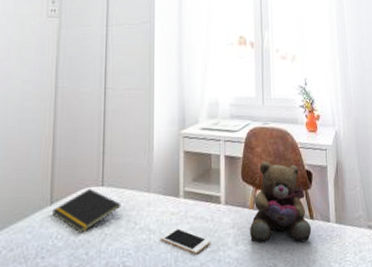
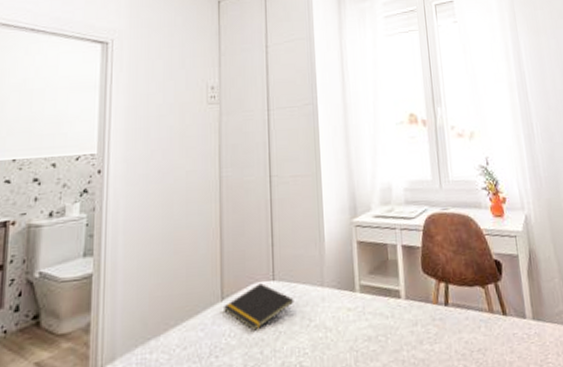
cell phone: present [160,227,211,255] -> none [337,324,393,354]
teddy bear: present [249,161,312,244] -> none [434,251,506,343]

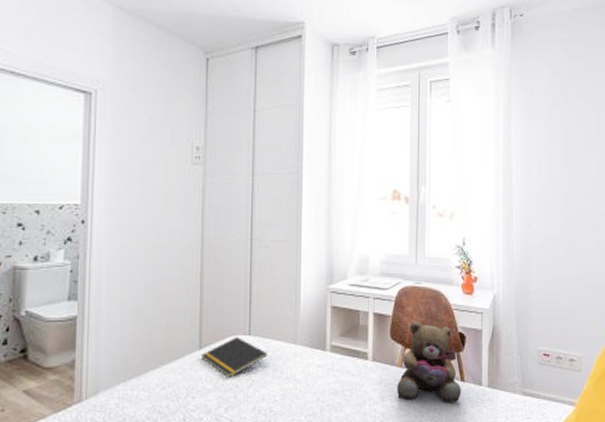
teddy bear: none [434,251,506,343] -> present [396,321,462,403]

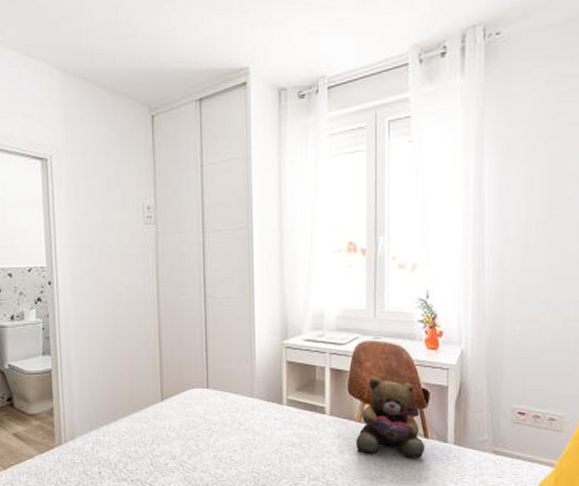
notepad: present [200,337,268,378] -> none [163,390,226,428]

